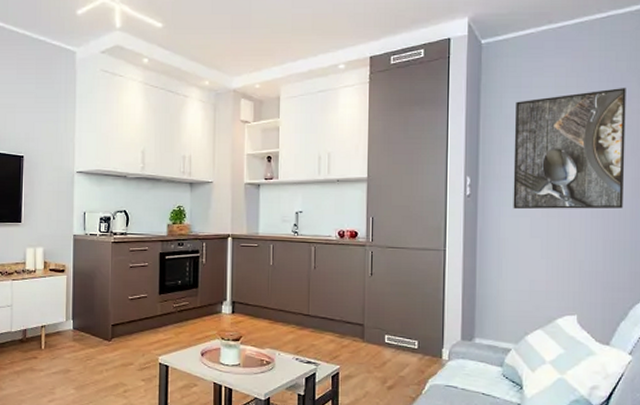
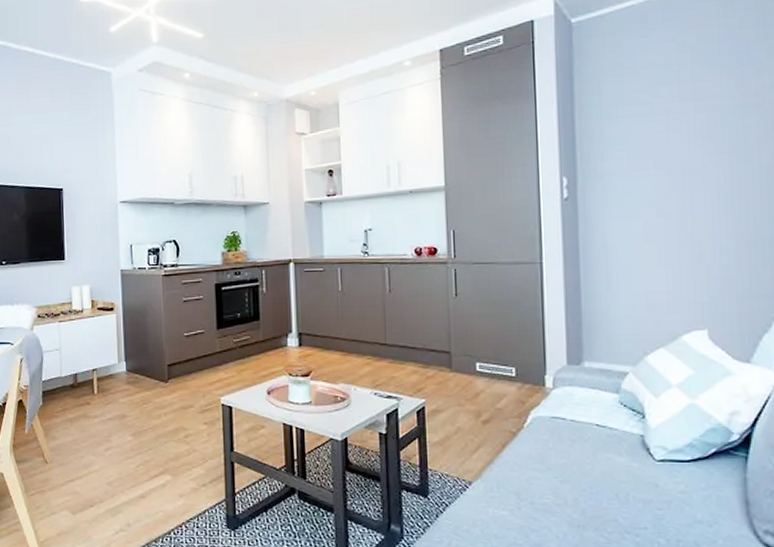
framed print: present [513,88,626,210] -> none [617,59,758,211]

